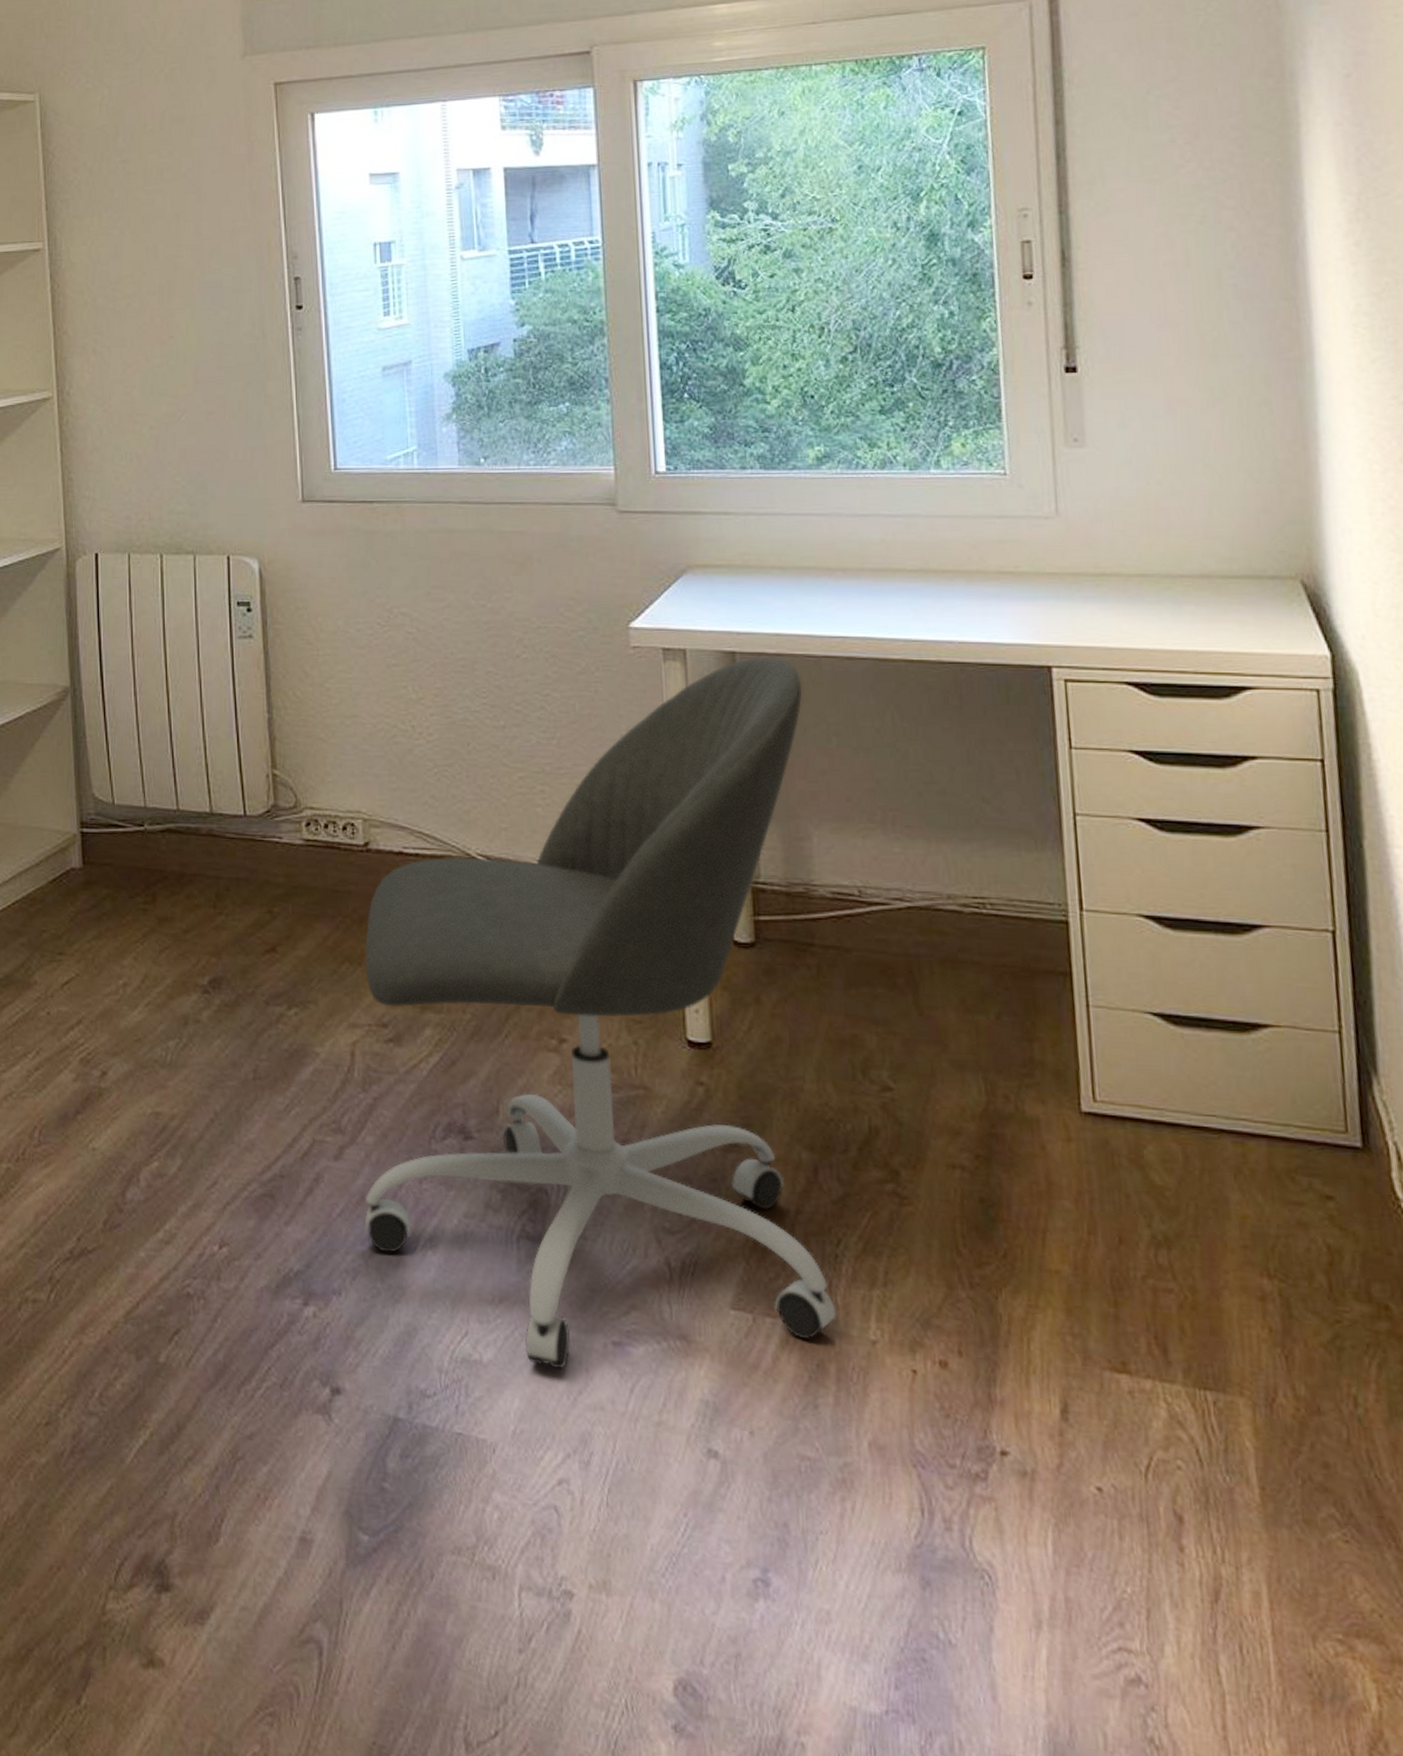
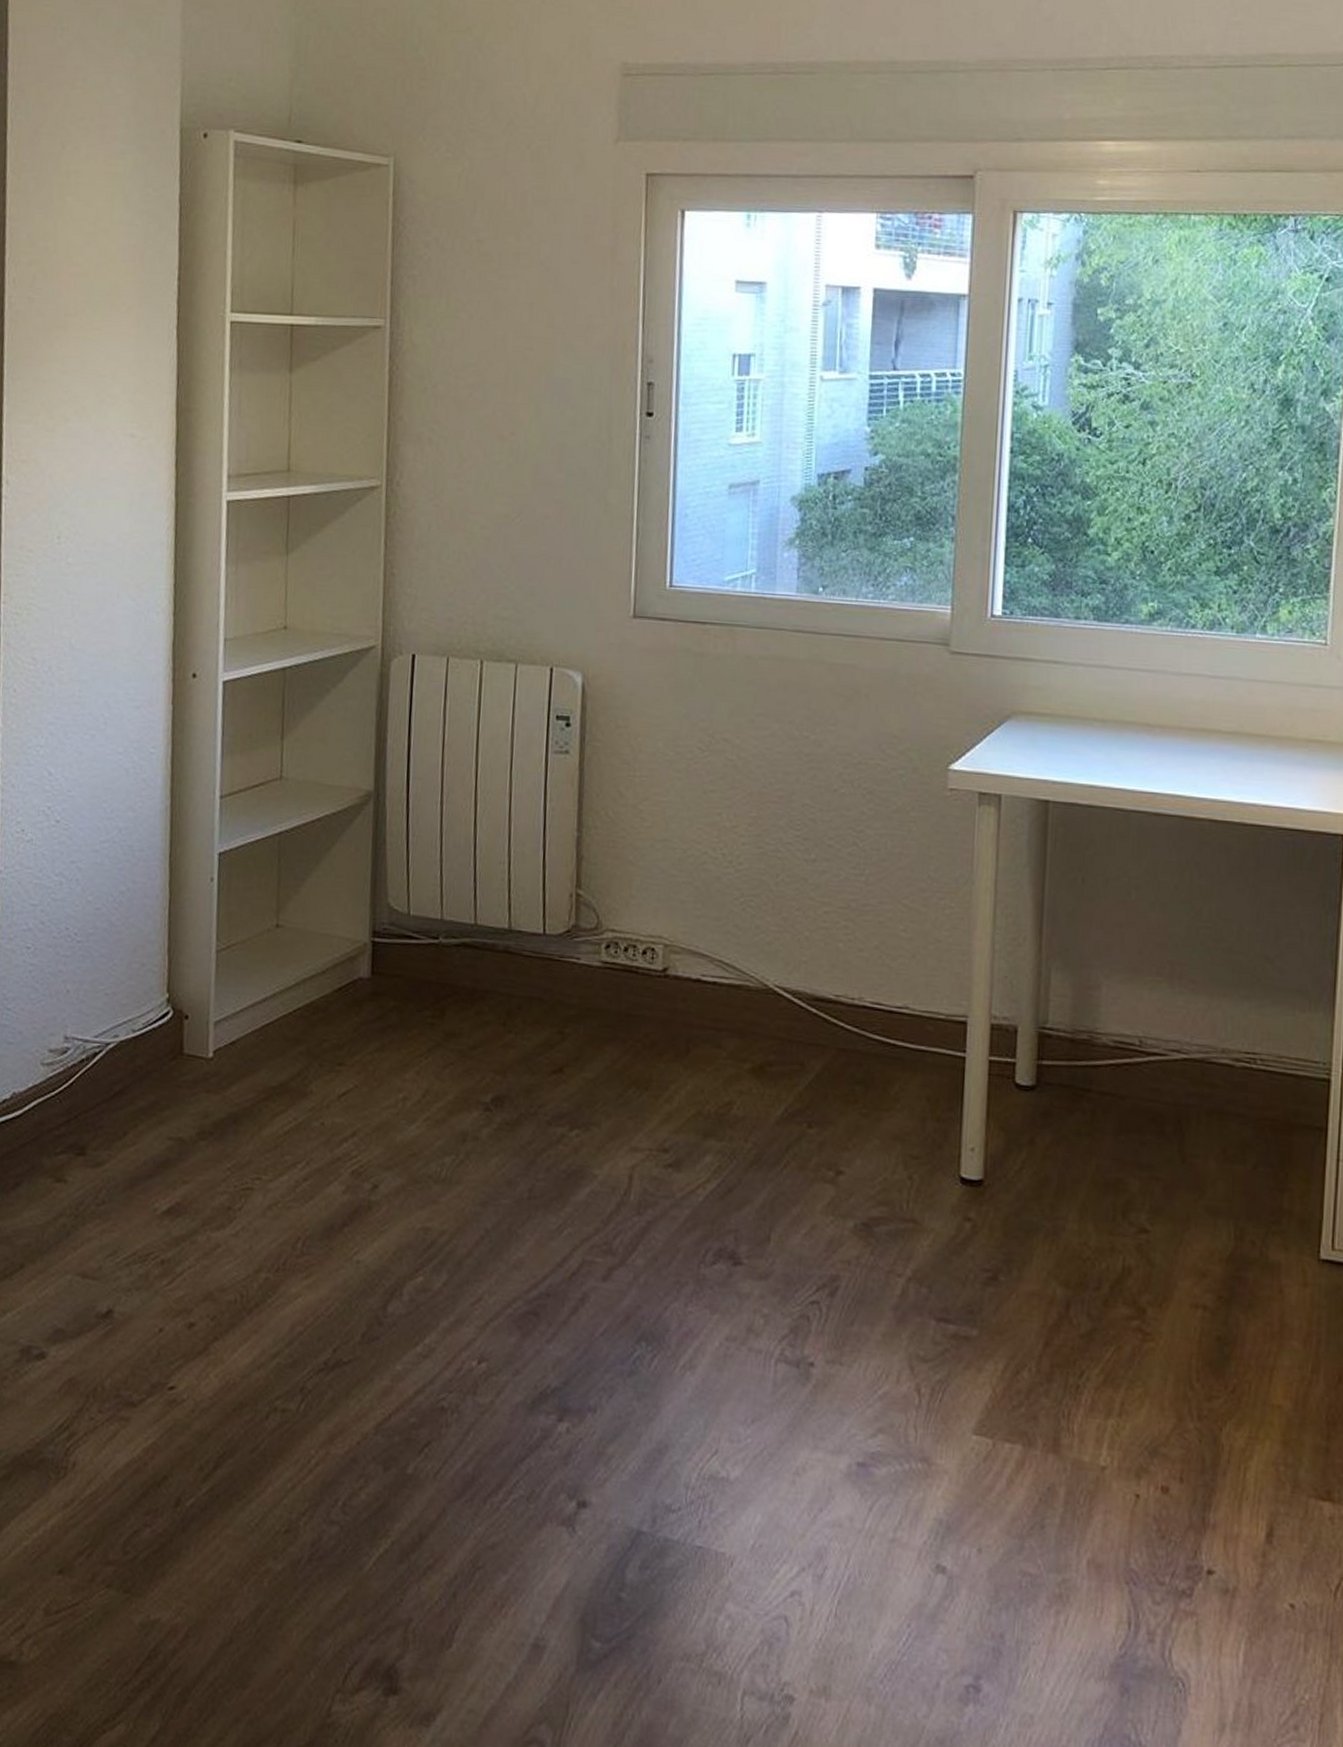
office chair: present [364,657,837,1370] -> none [625,807,1110,1488]

